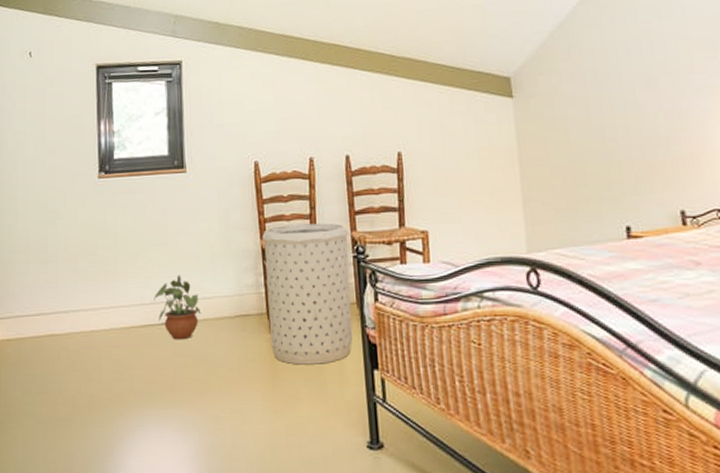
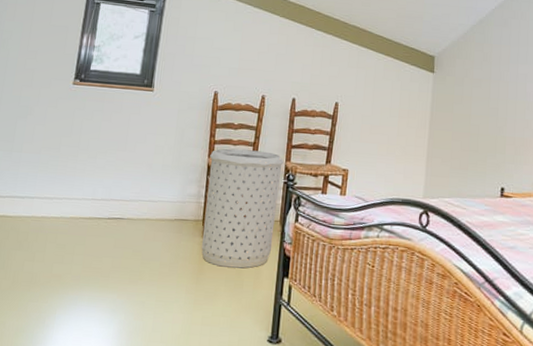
potted plant: present [154,274,201,340] -> none [105,177,145,234]

